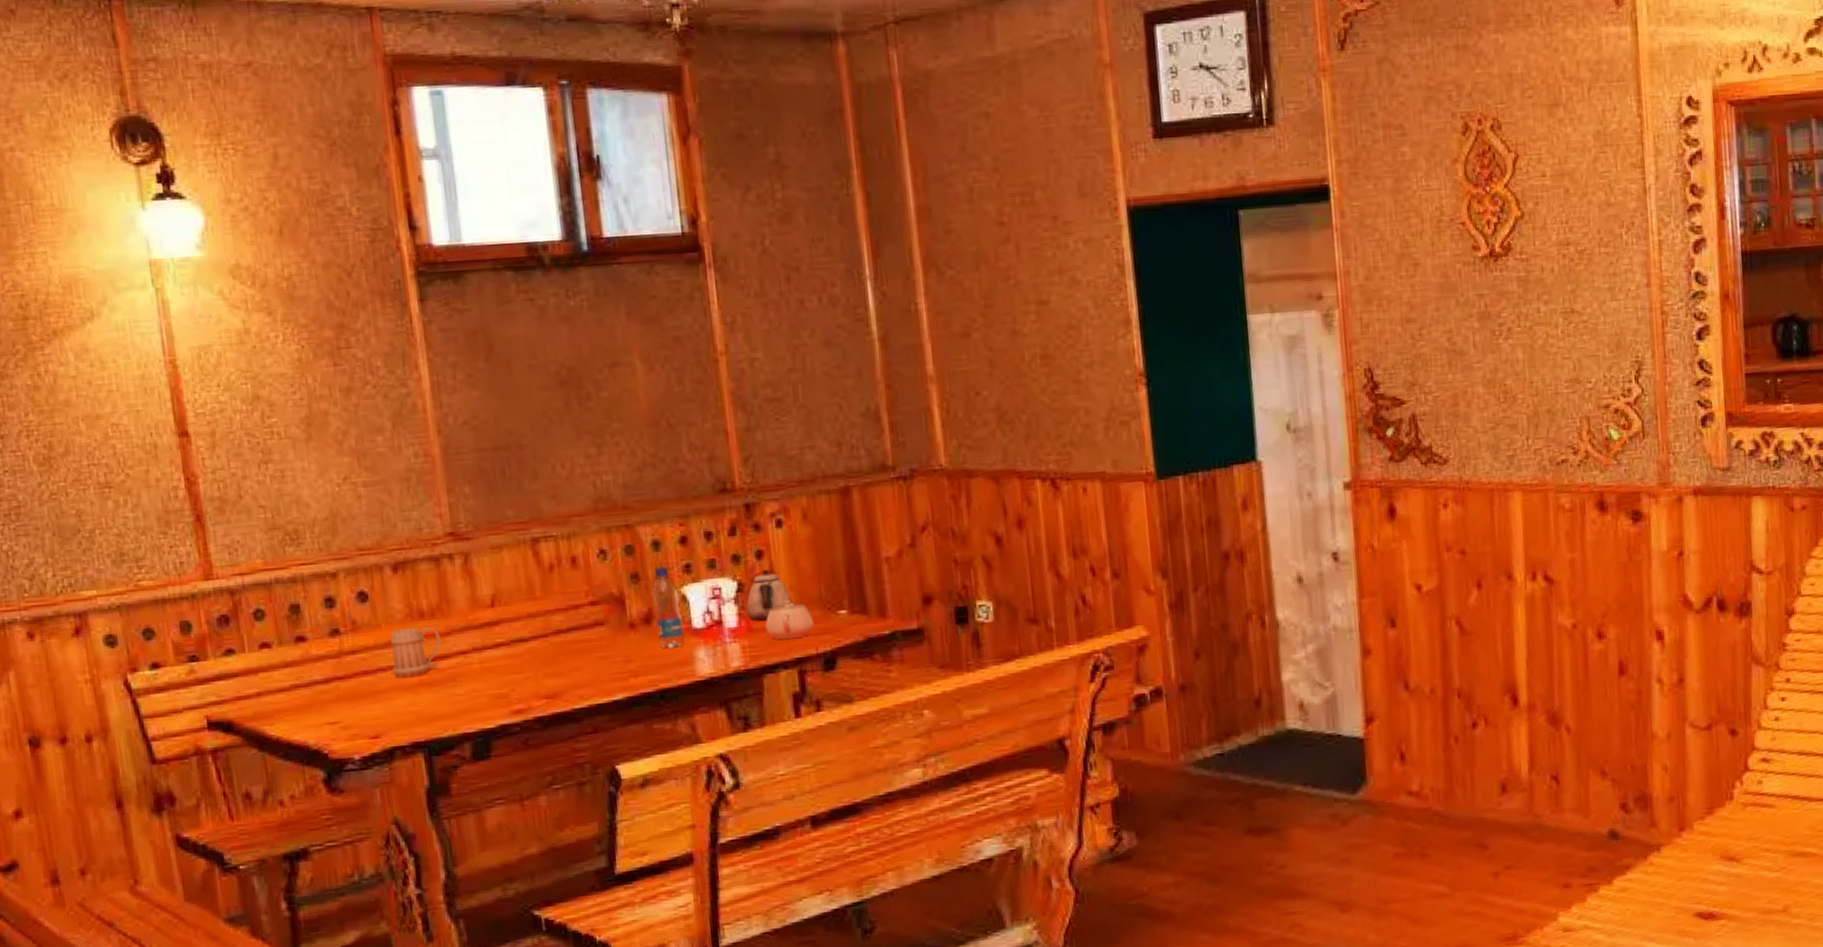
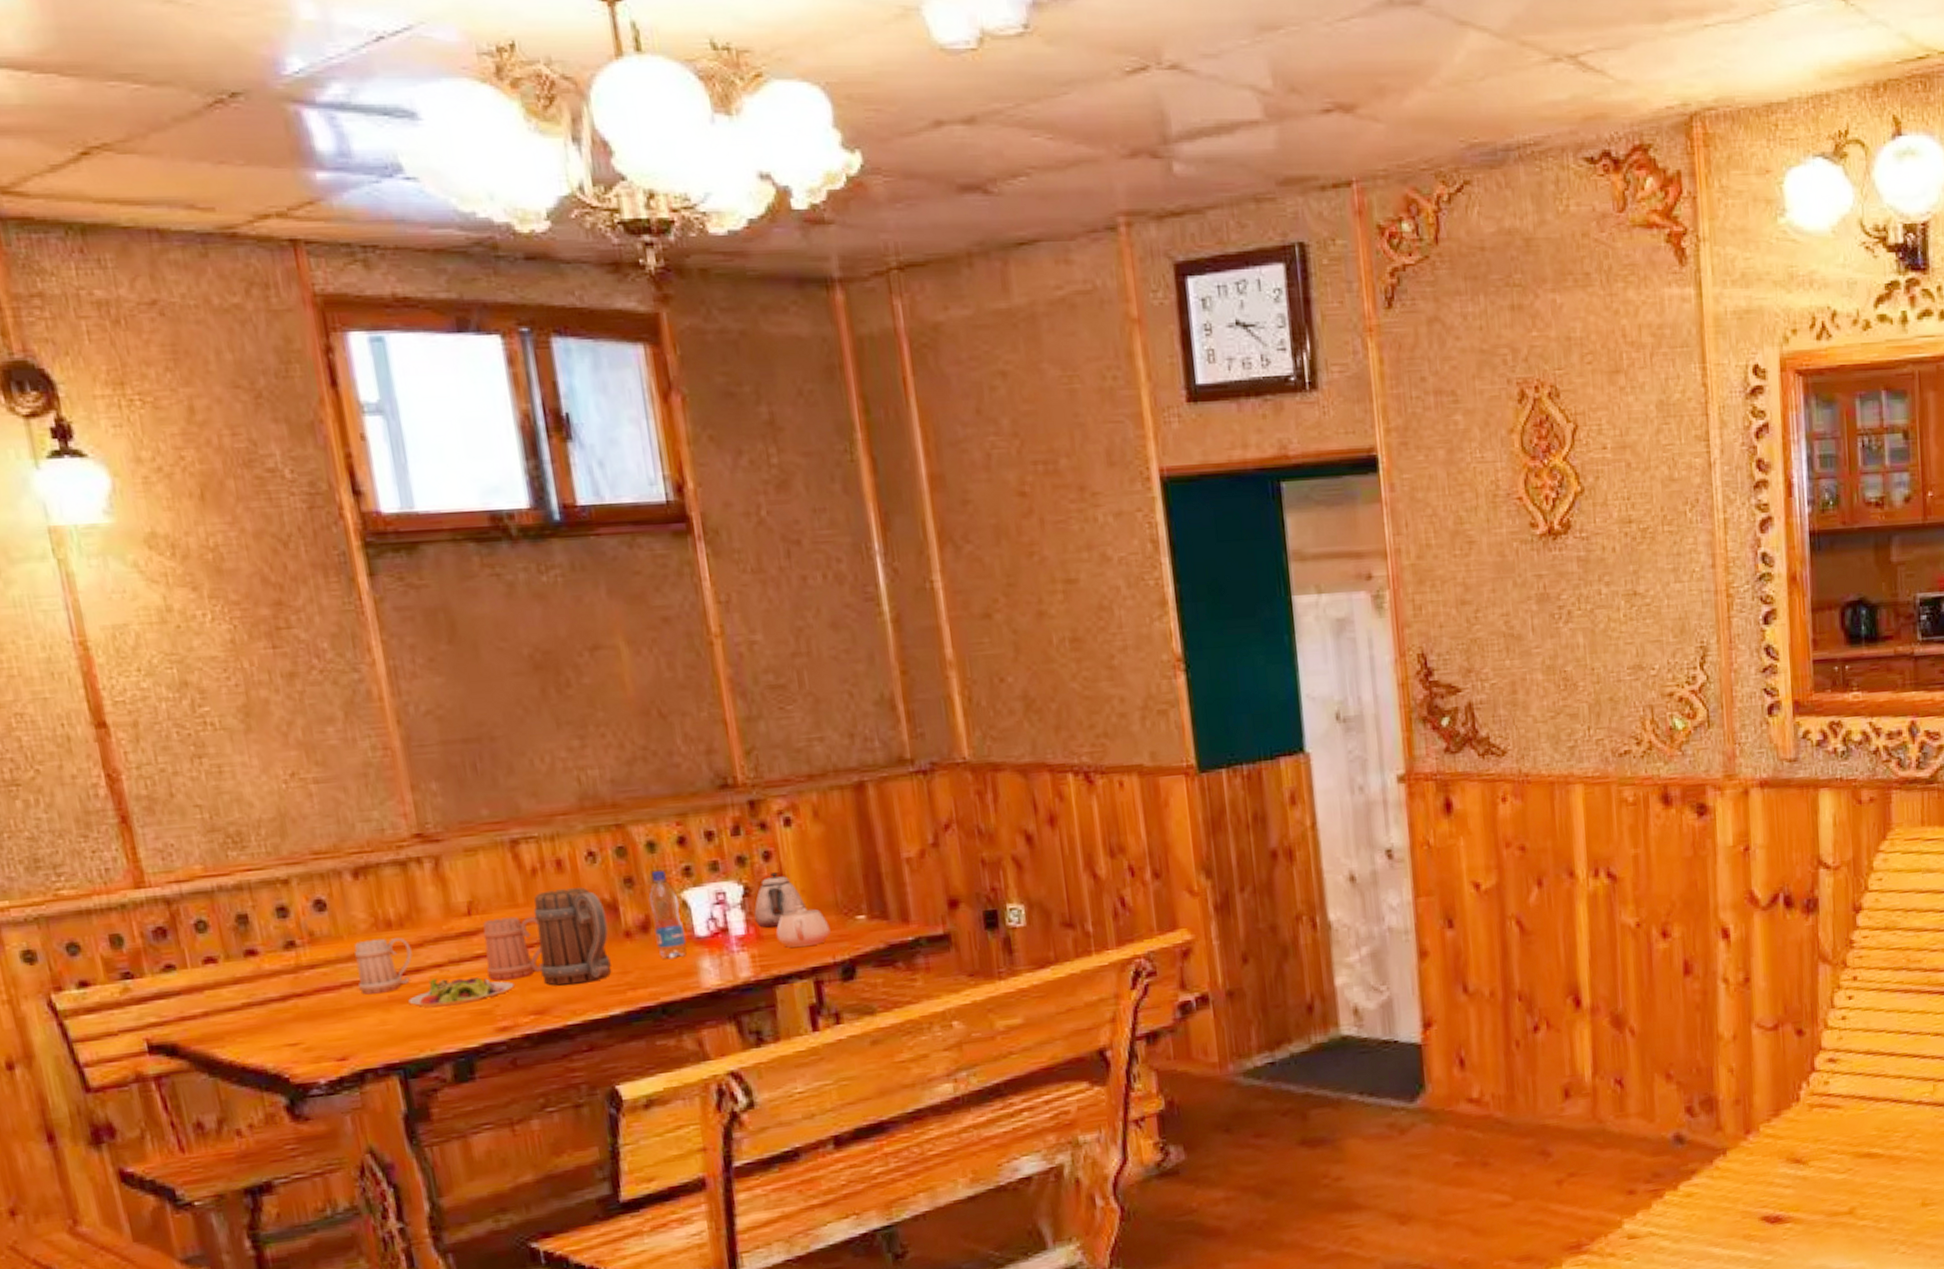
salad plate: none [435,664,530,691] -> present [408,977,515,1008]
beer mug: none [504,608,556,668] -> present [483,916,544,982]
beer mug: none [549,582,617,673] -> present [533,887,612,986]

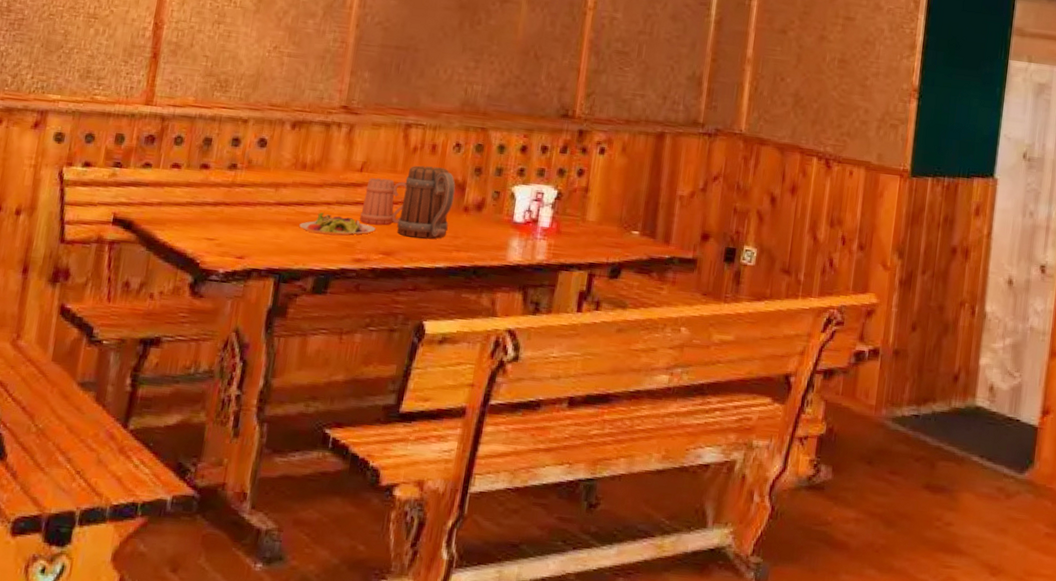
beer mug: present [354,938,412,996] -> none [269,174,314,216]
bottle: present [648,871,688,960] -> none [483,167,510,236]
teapot: present [754,872,806,929] -> none [559,186,598,228]
teapot: present [775,904,831,948] -> none [570,213,611,247]

